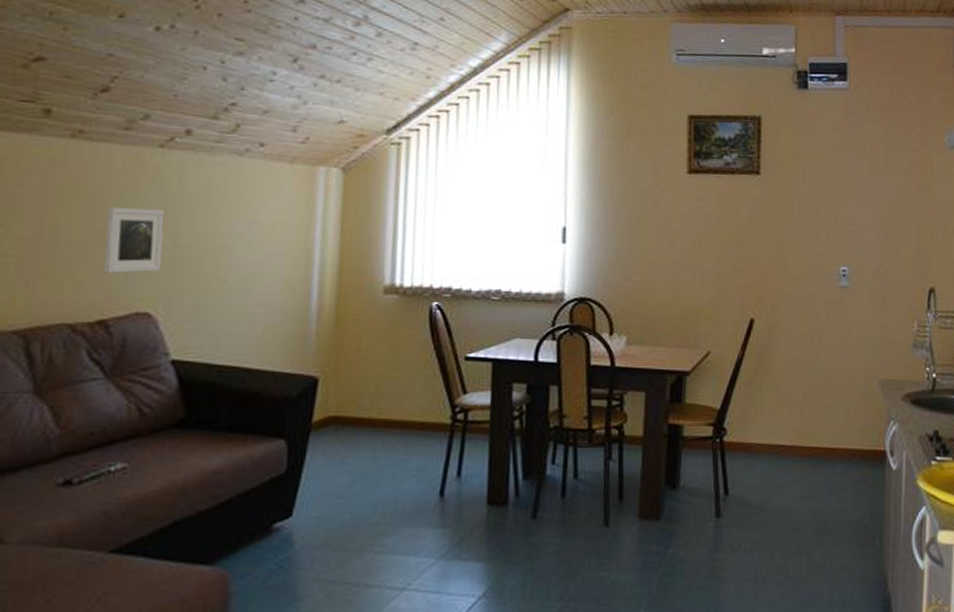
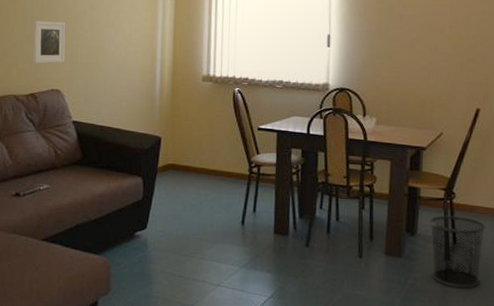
waste bin: none [695,458,764,552] -> present [430,215,486,288]

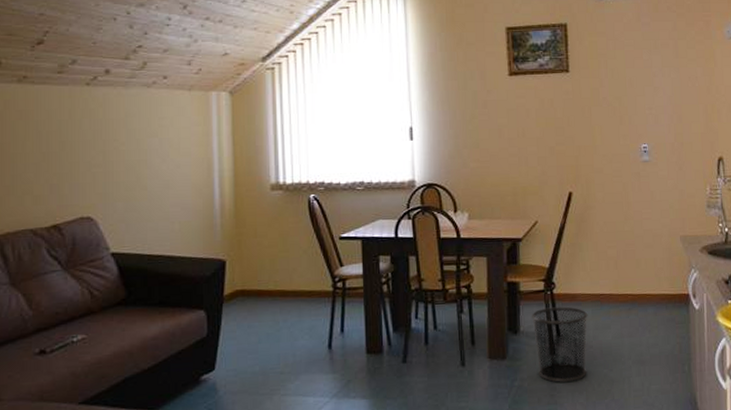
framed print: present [32,20,66,64] -> none [51,134,97,188]

